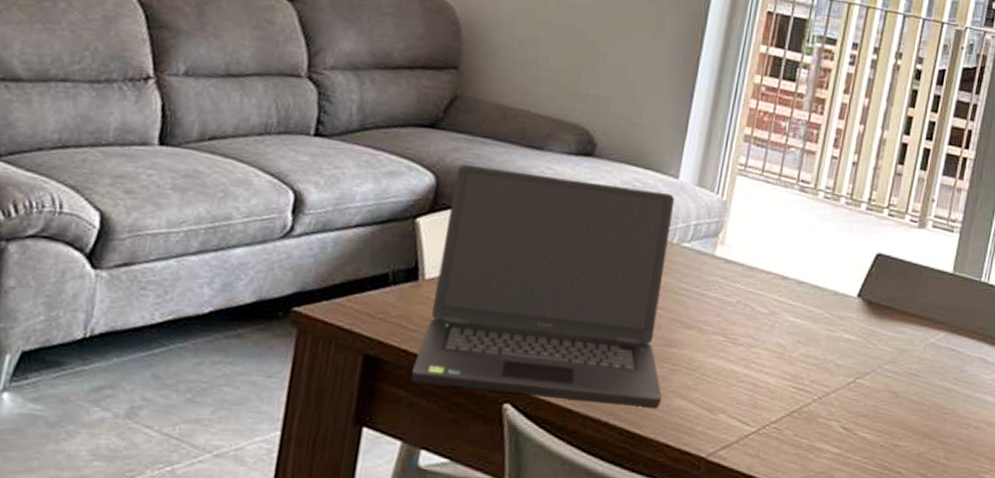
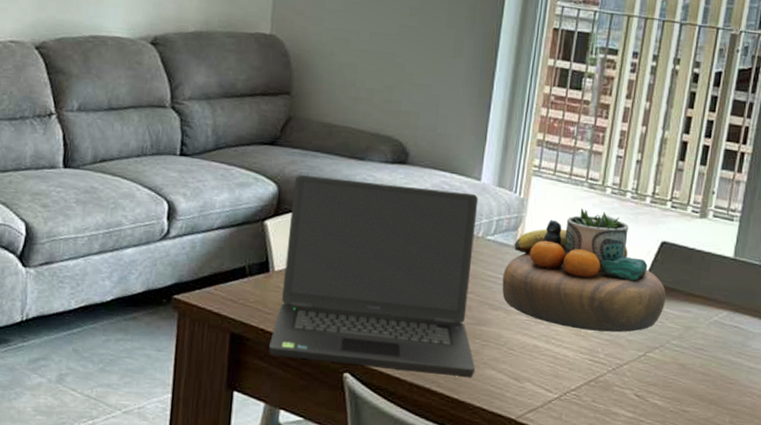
decorative bowl: none [697,214,880,356] -> present [502,209,667,332]

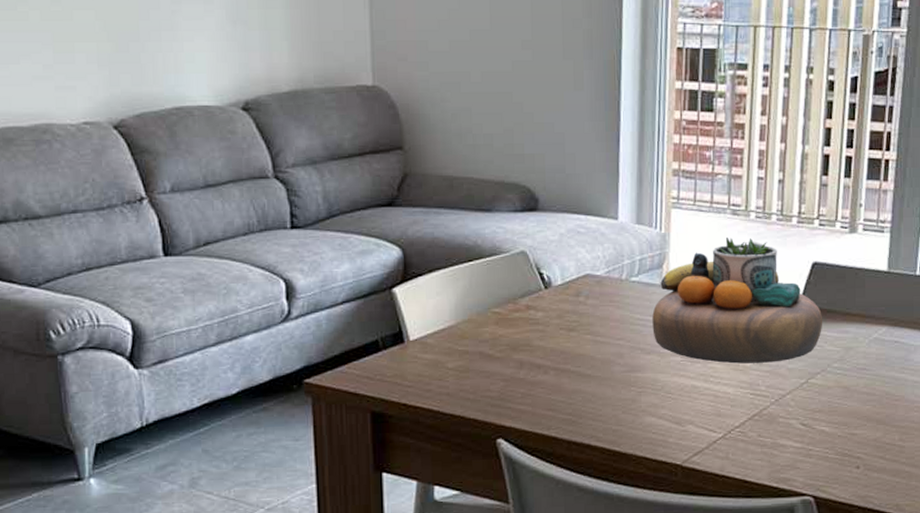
laptop: present [269,175,479,377] -> none [414,234,635,431]

